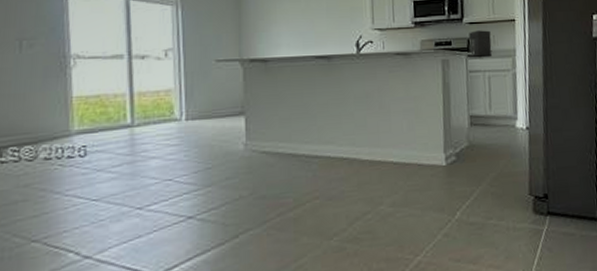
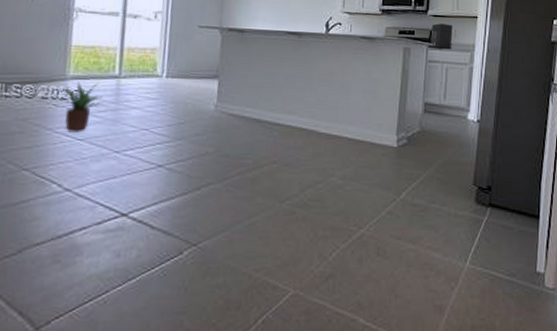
potted plant: none [62,136,121,194] -> present [56,82,107,133]

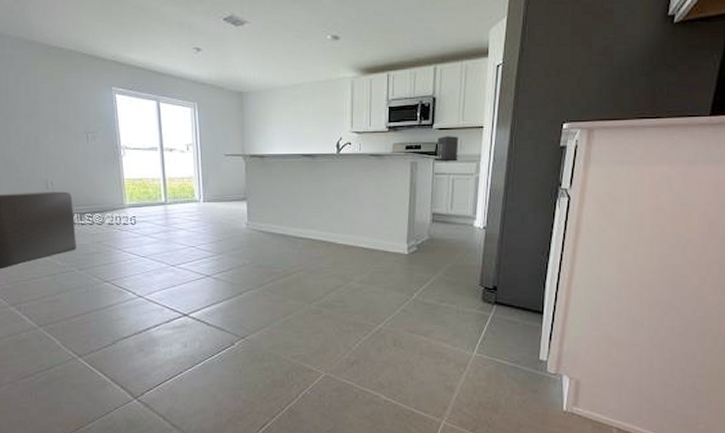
potted plant: present [56,82,107,133] -> none [120,210,159,251]

